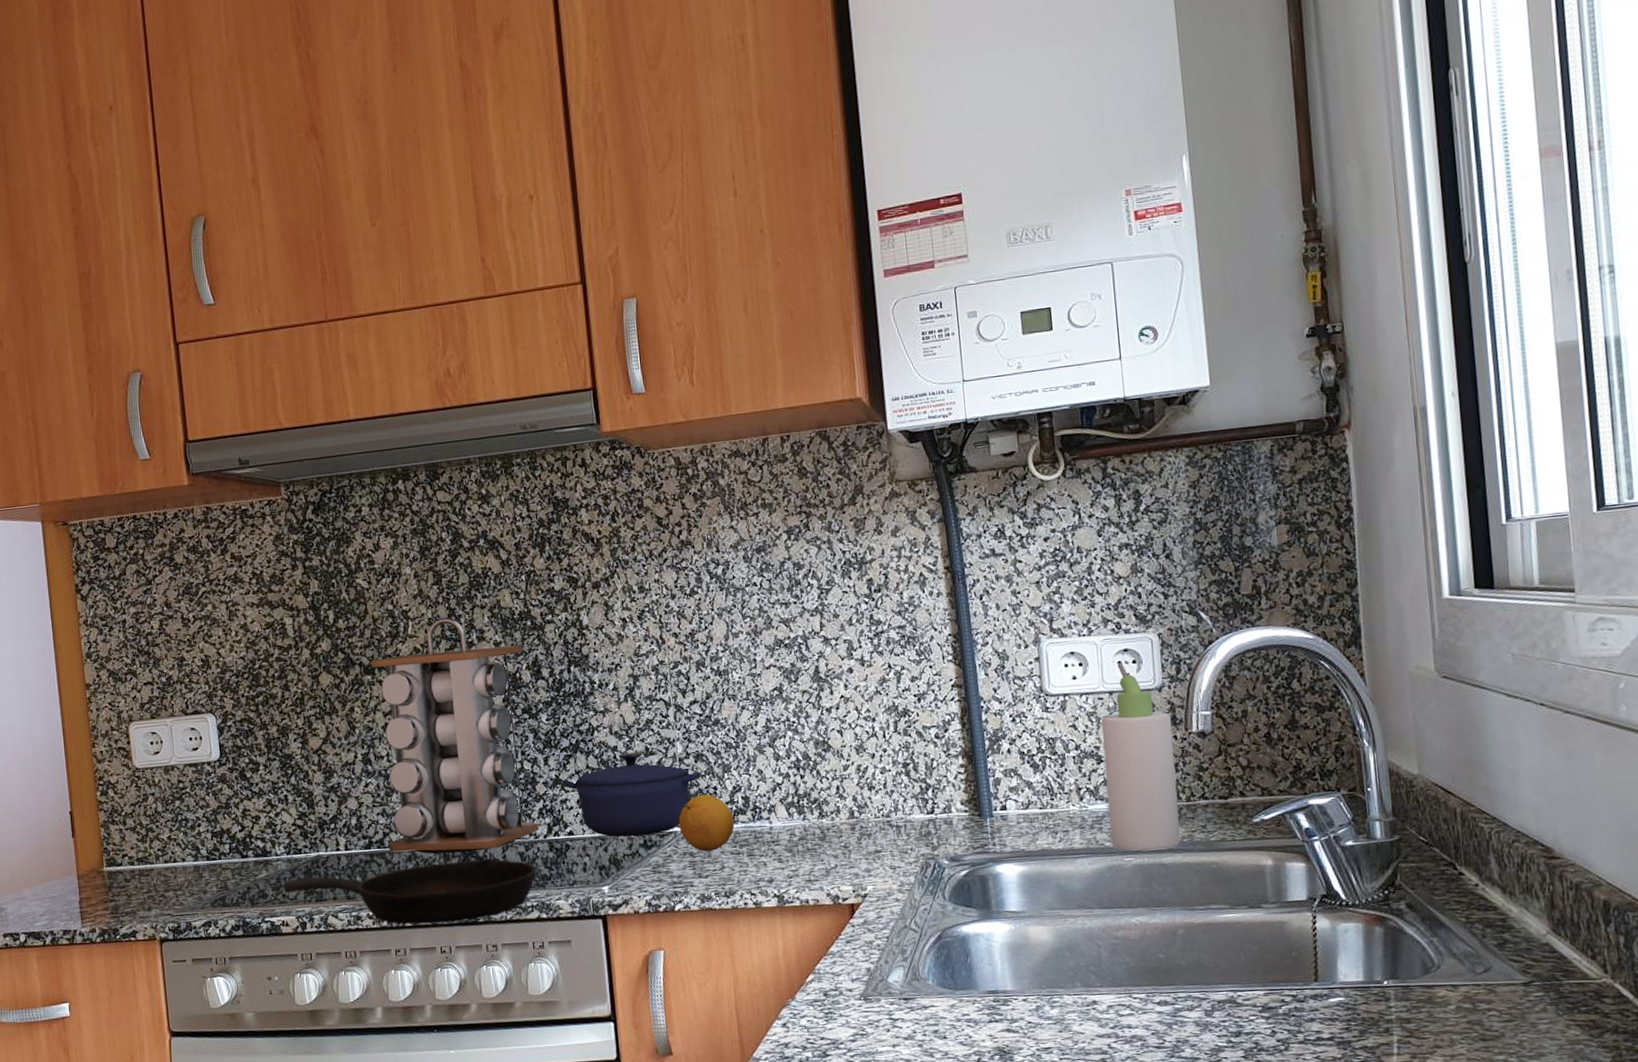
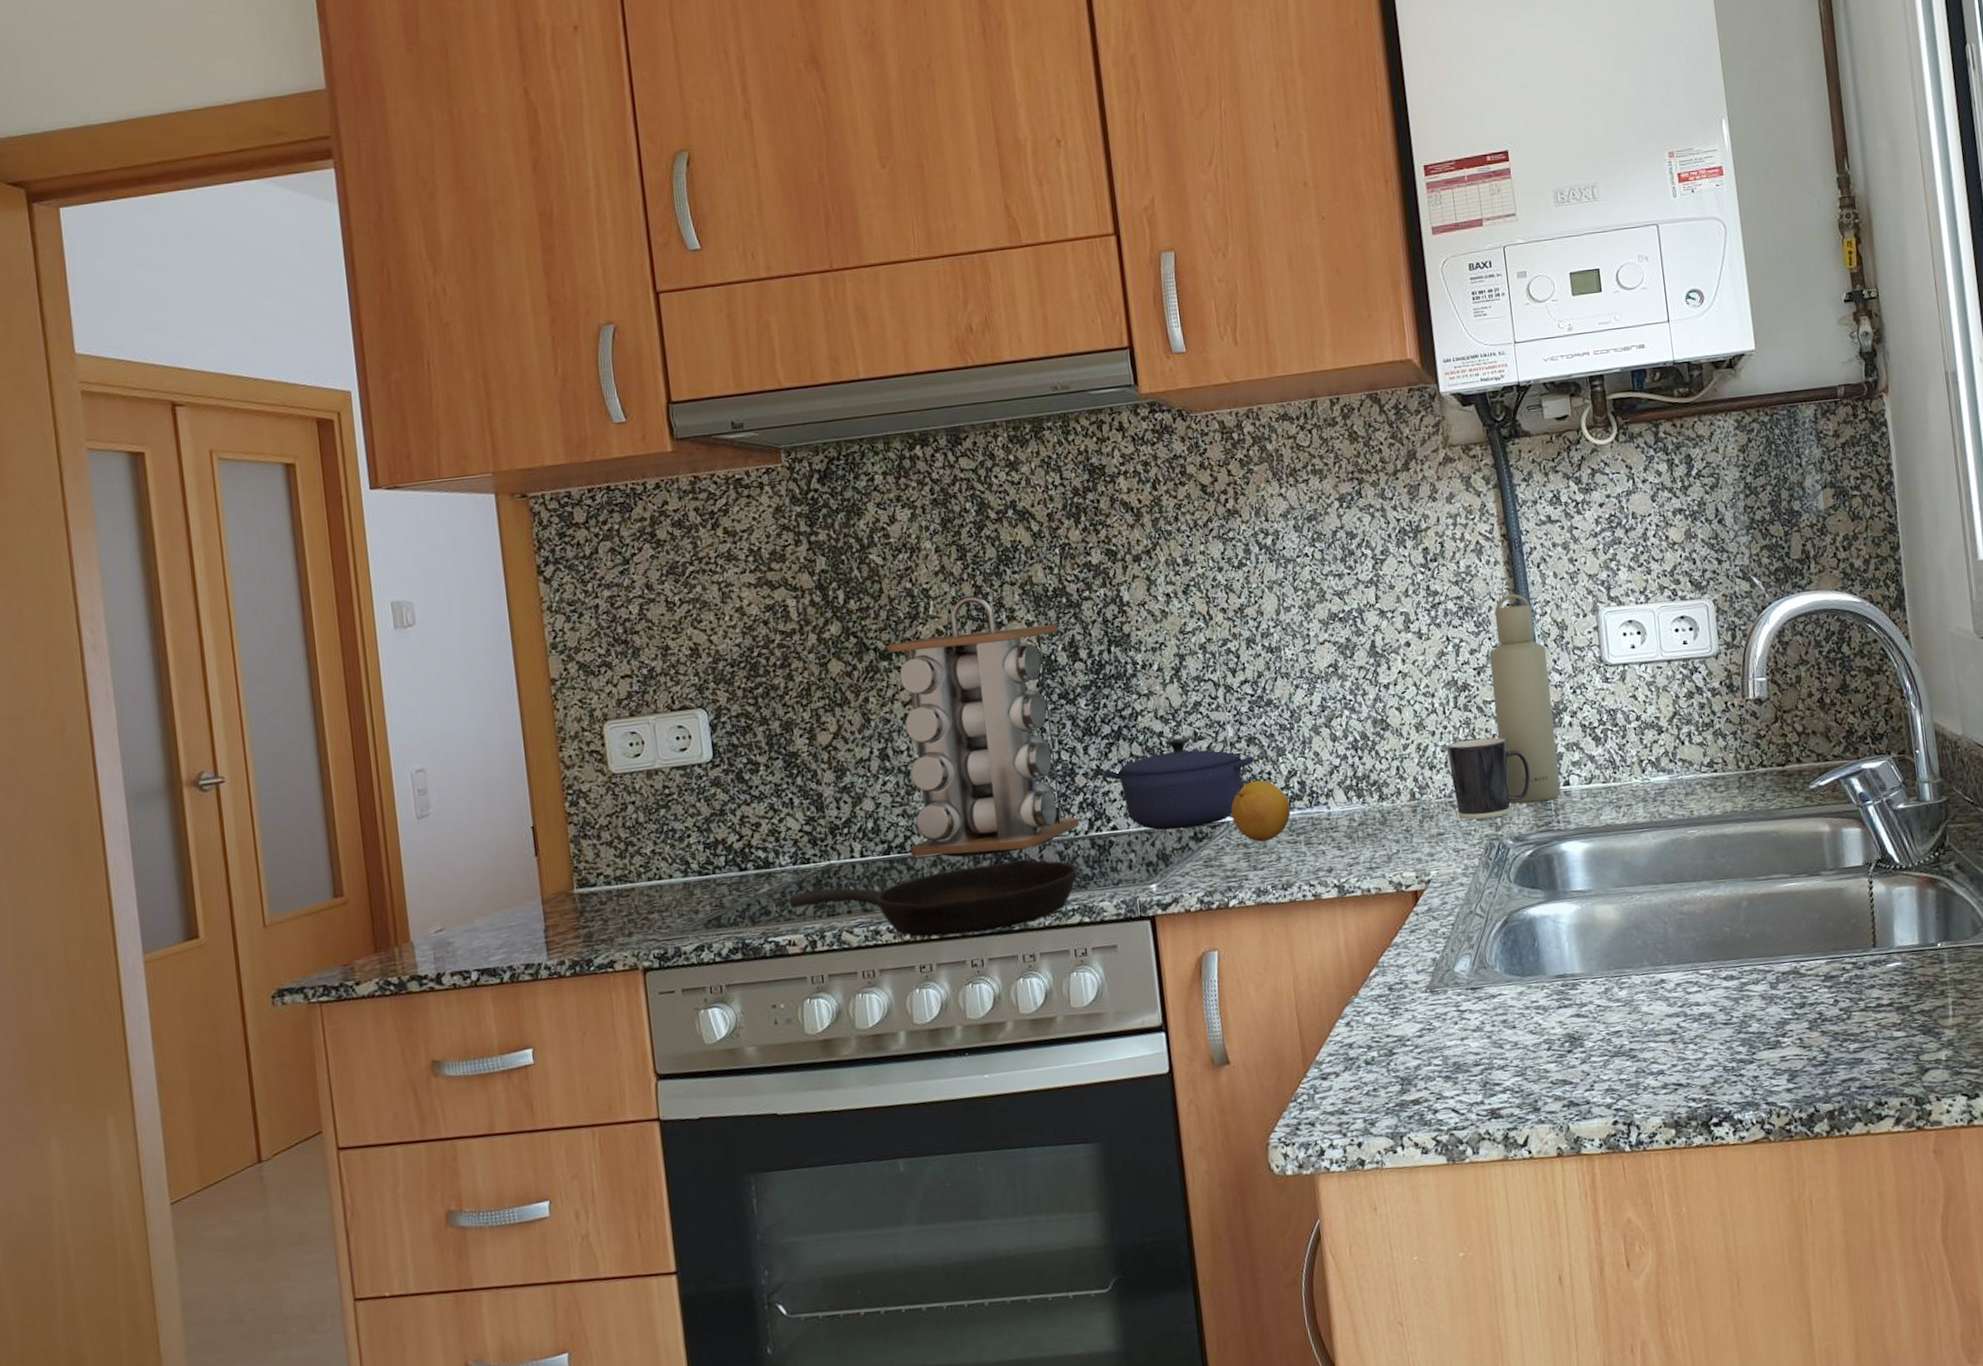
mug: none [885,761,968,840] -> present [1446,737,1531,820]
bottle: none [929,624,997,826] -> present [1489,593,1561,804]
bottle: present [1101,662,1181,851] -> none [1661,630,1742,823]

